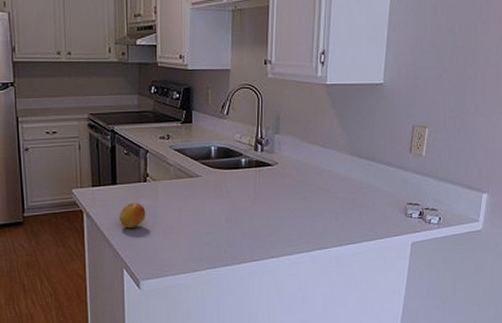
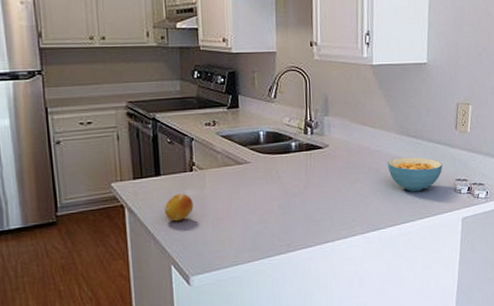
cereal bowl: none [337,178,394,214] -> present [388,157,443,192]

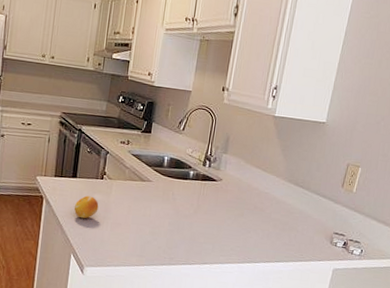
cereal bowl: present [388,157,443,192] -> none [272,202,324,237]

